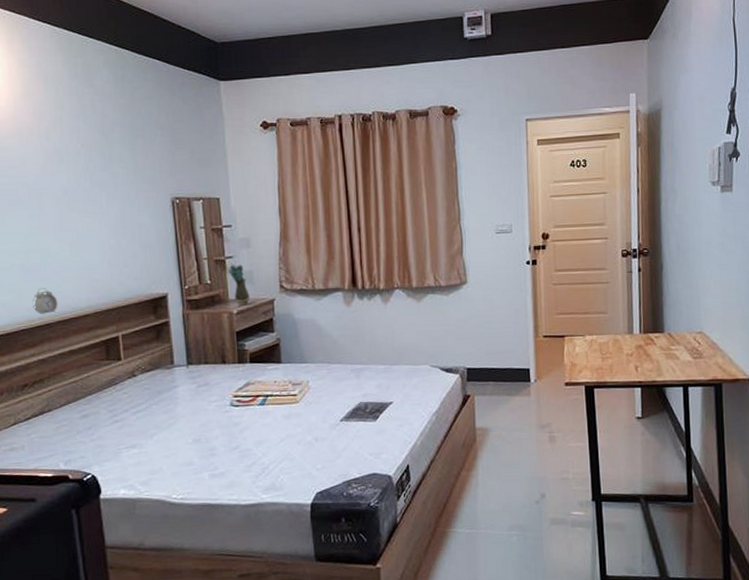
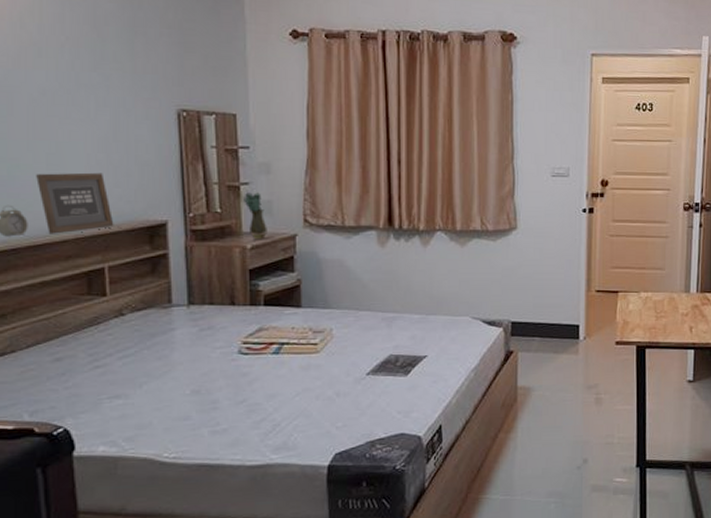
picture frame: none [63,256,125,310] -> present [36,172,114,234]

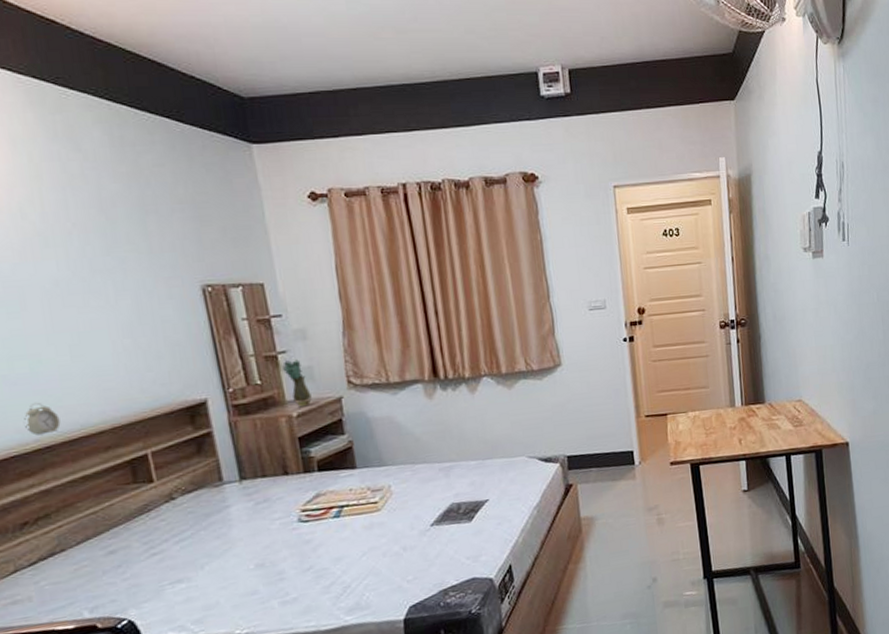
picture frame: present [36,172,114,234] -> none [61,358,152,427]

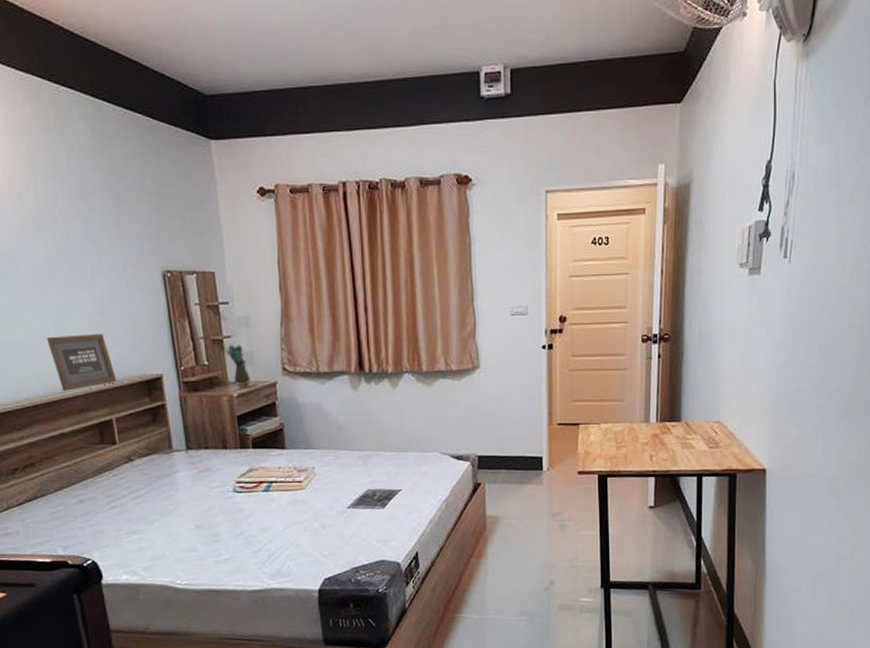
alarm clock: present [24,402,61,436] -> none [17,366,45,396]
picture frame: none [61,358,152,427] -> present [47,333,117,391]

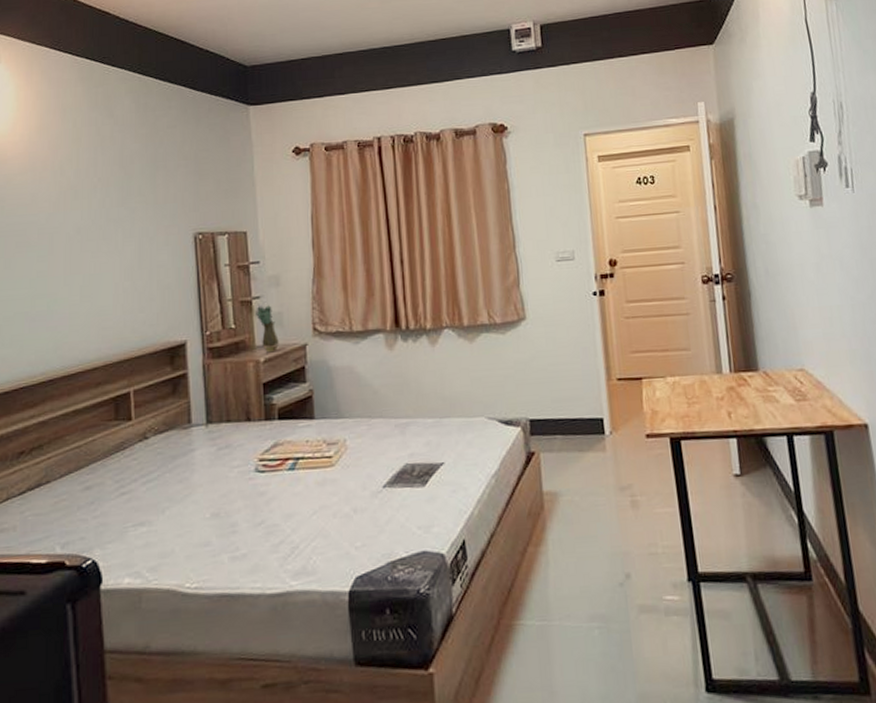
picture frame: present [47,333,117,391] -> none [71,299,139,363]

